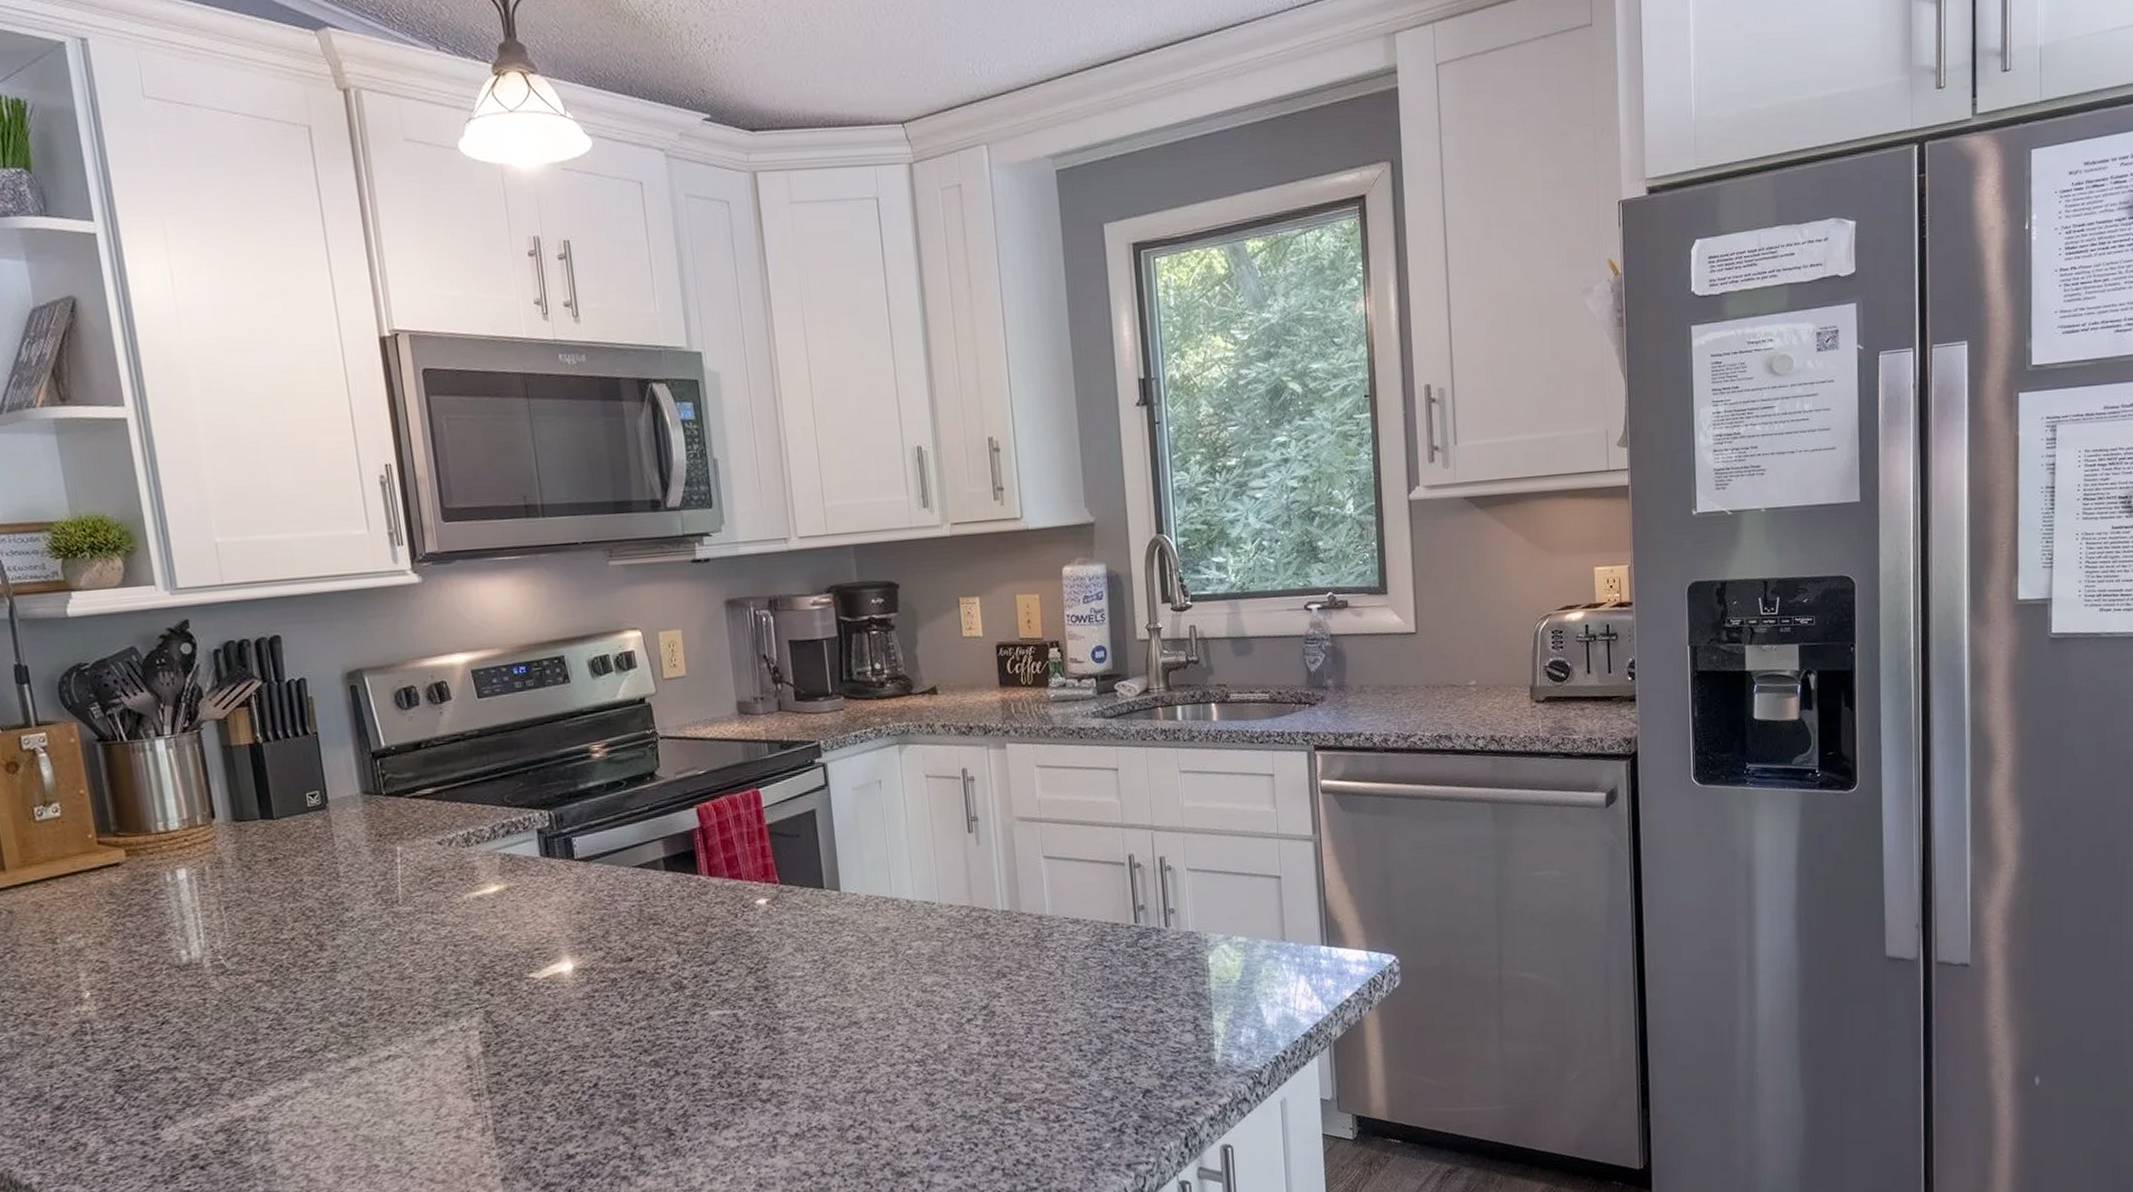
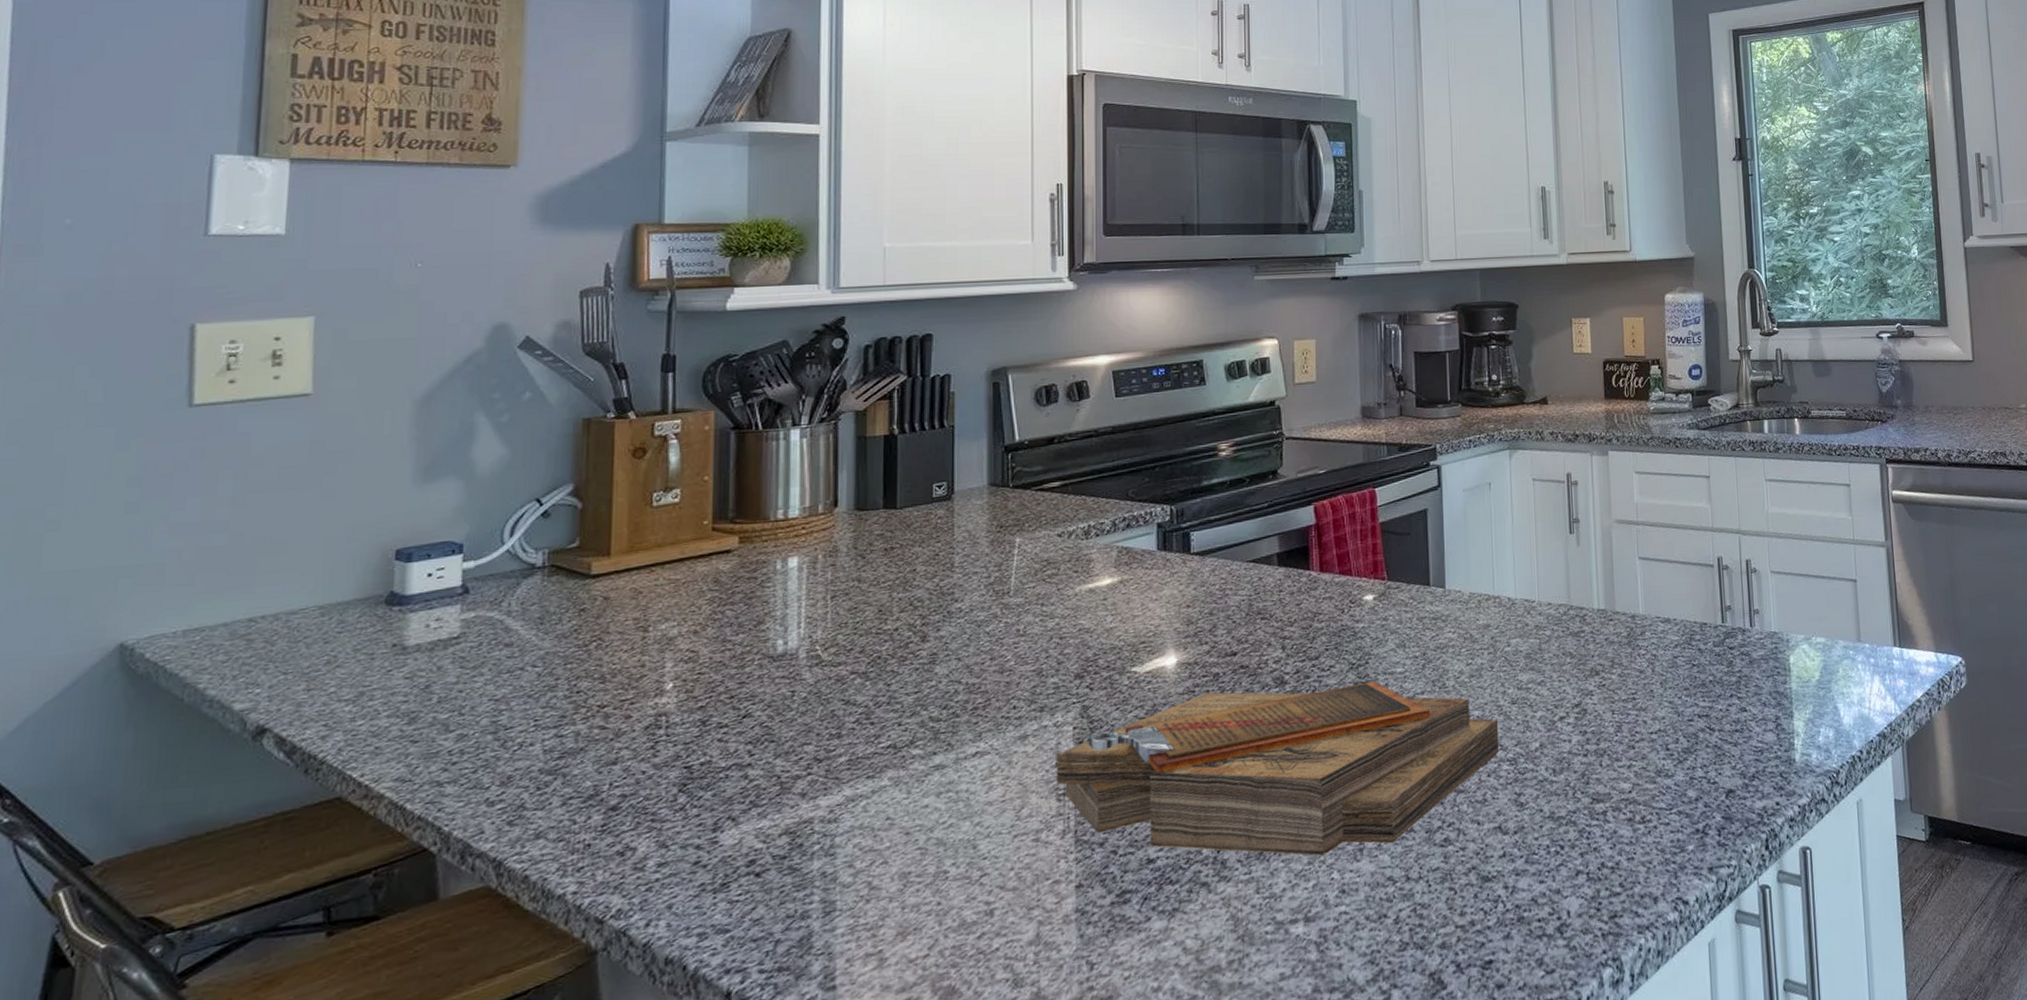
clipboard: none [466,985,907,1153] -> present [1056,681,1500,856]

